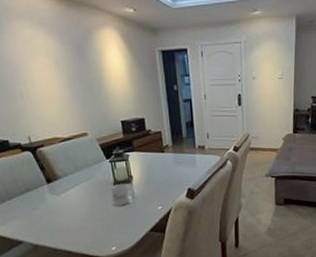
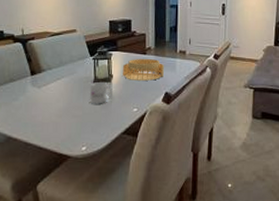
architectural model: none [142,156,185,180] -> present [123,58,164,81]

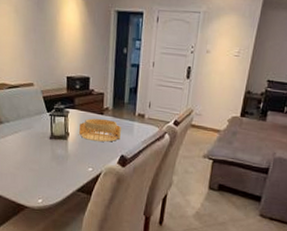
mug: present [90,82,114,104] -> none [46,139,70,161]

